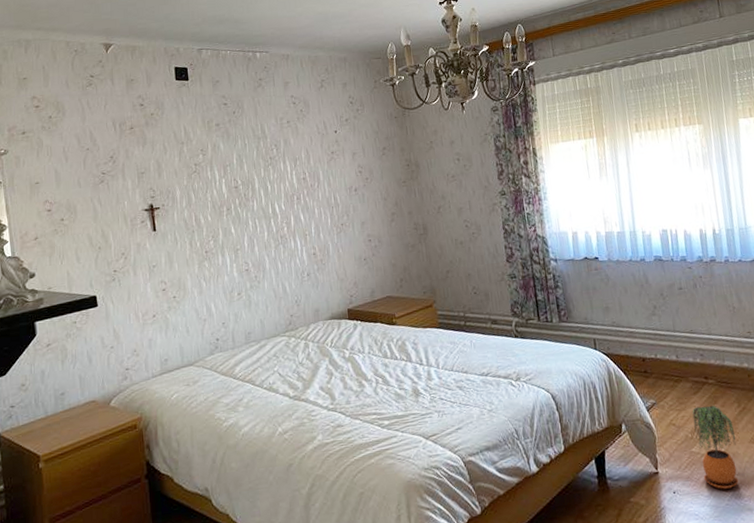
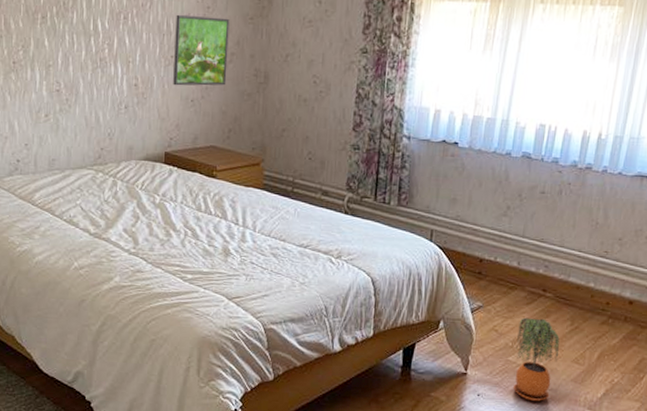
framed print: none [341,185,392,249] -> present [173,14,230,86]

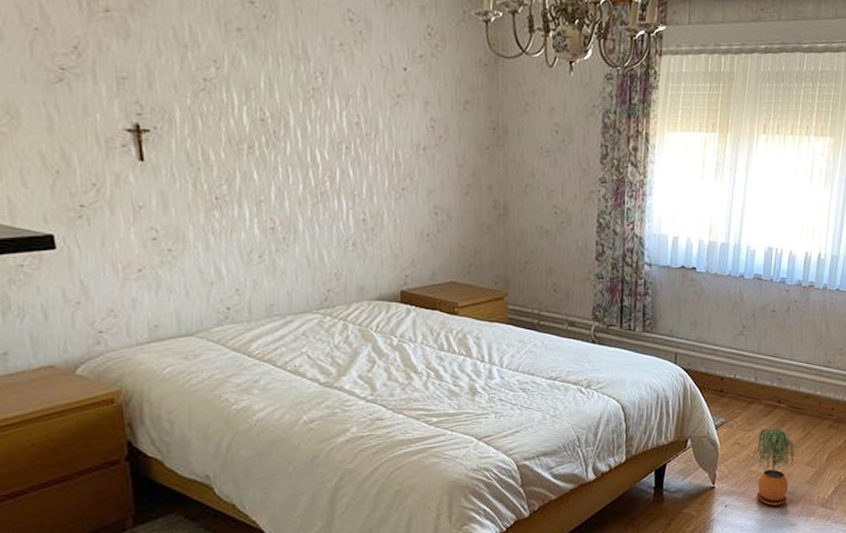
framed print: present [173,14,230,86] -> none [405,144,464,220]

